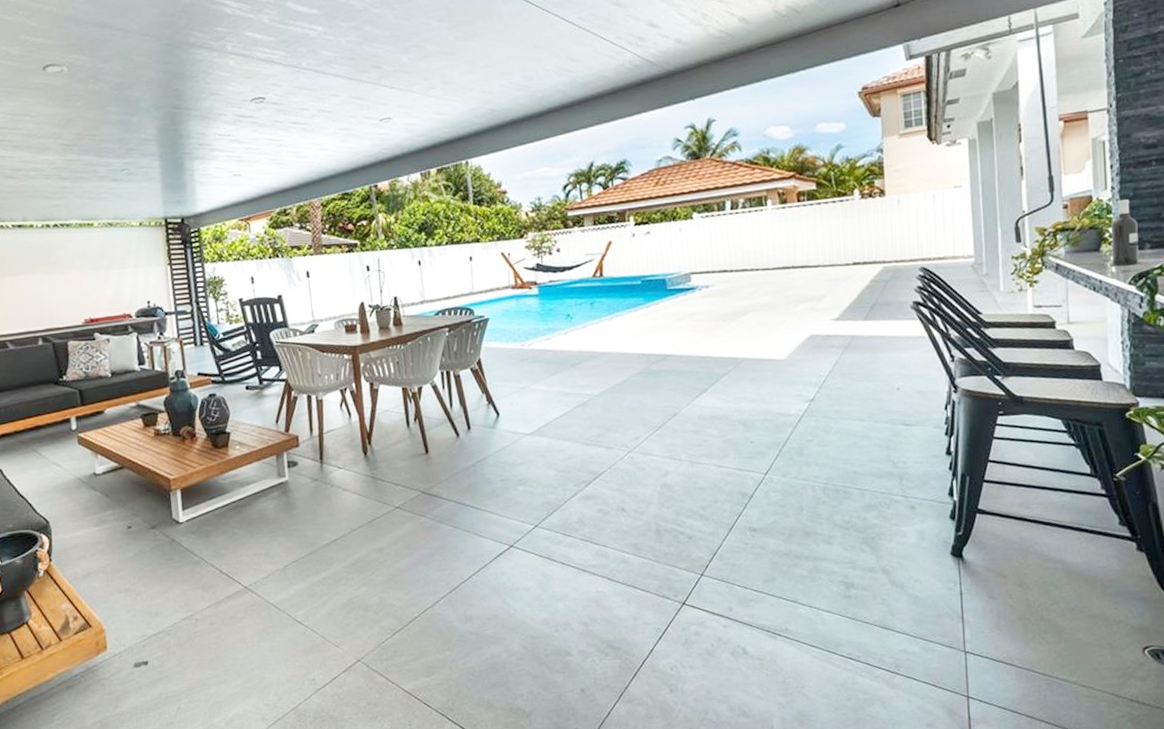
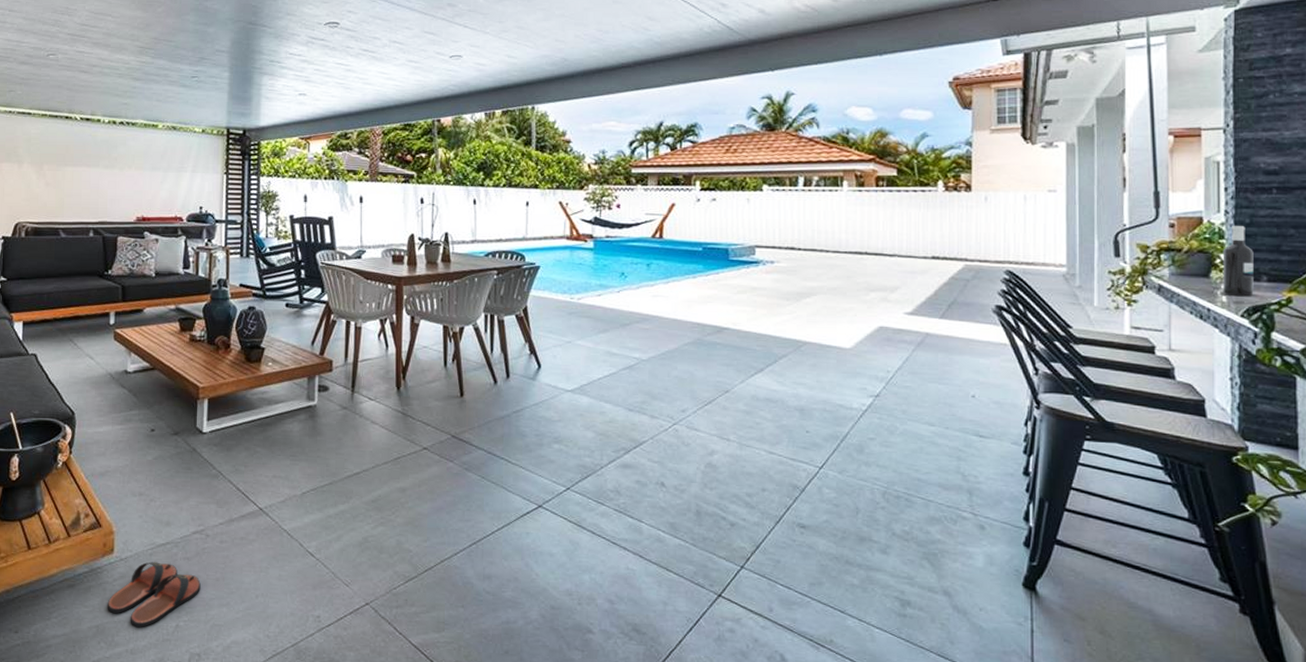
flip-flop: none [107,652,197,716] -> present [107,562,201,627]

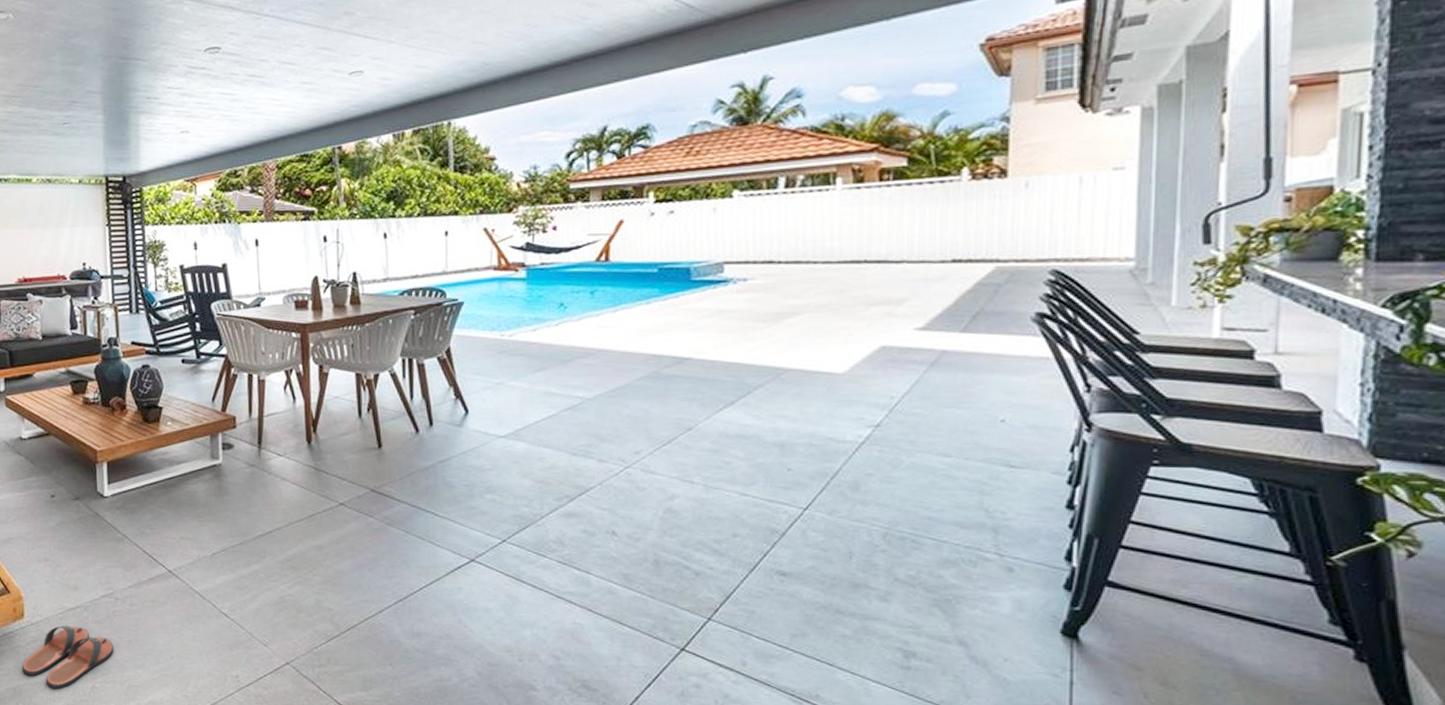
wine bottle: present [1222,226,1254,297] -> none [1357,193,1406,283]

